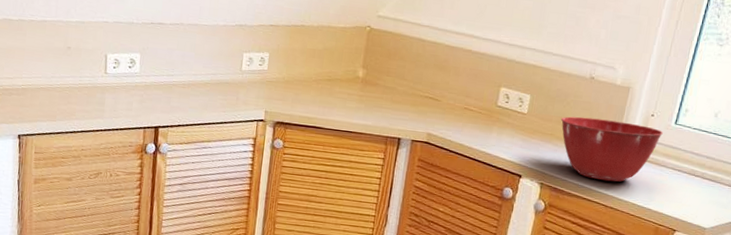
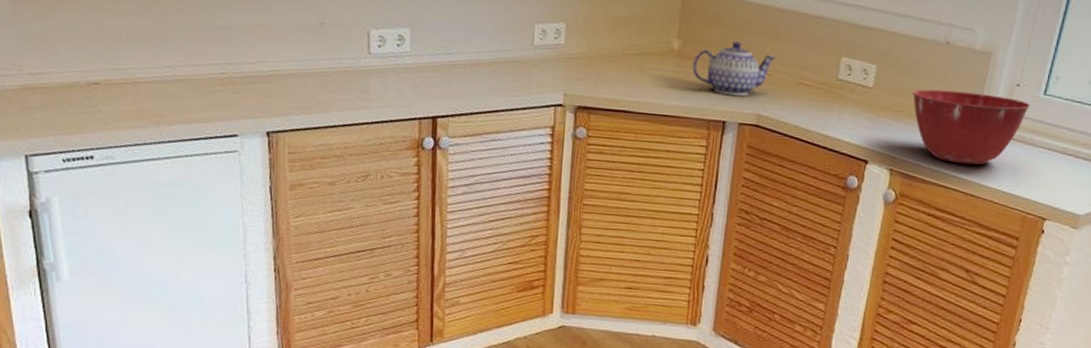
teapot: none [374,71,446,118] -> present [692,41,777,96]

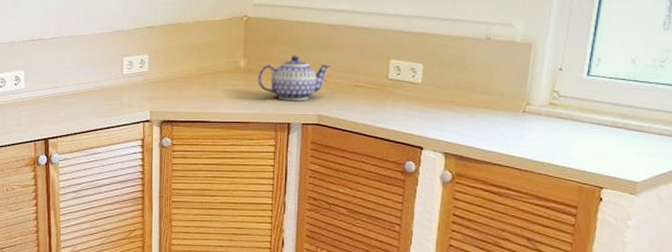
mixing bowl: present [912,89,1030,165] -> none [459,80,575,144]

